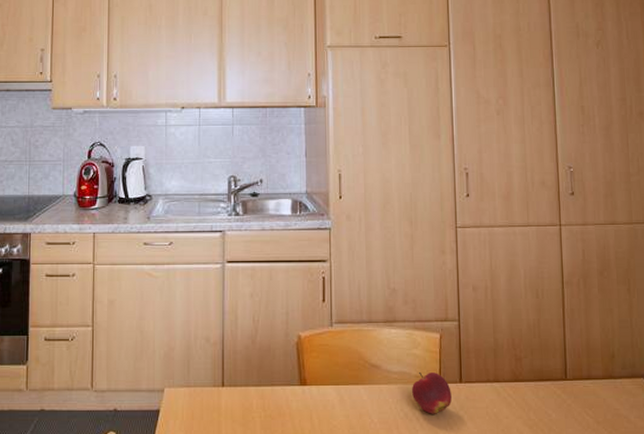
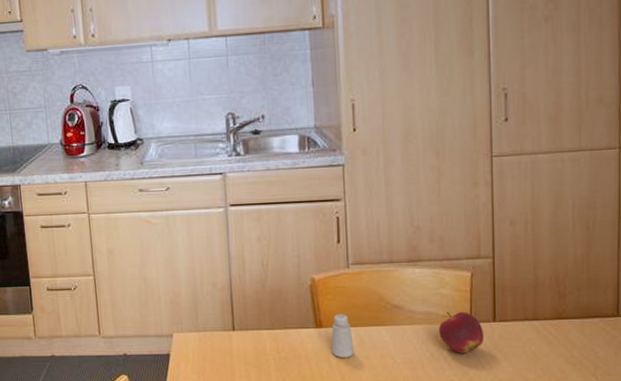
saltshaker: none [314,372,335,417] -> present [331,314,354,358]

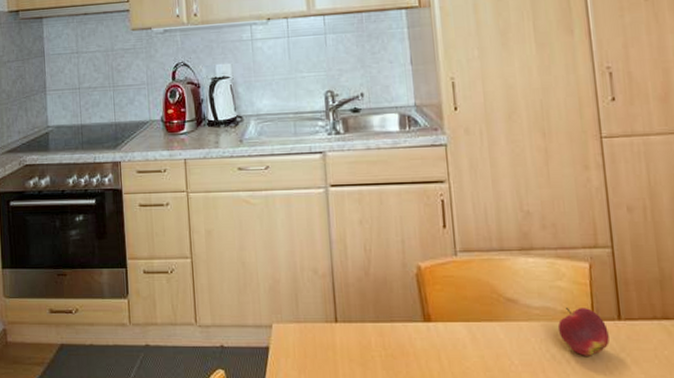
saltshaker: present [331,314,354,358] -> none [441,307,467,358]

